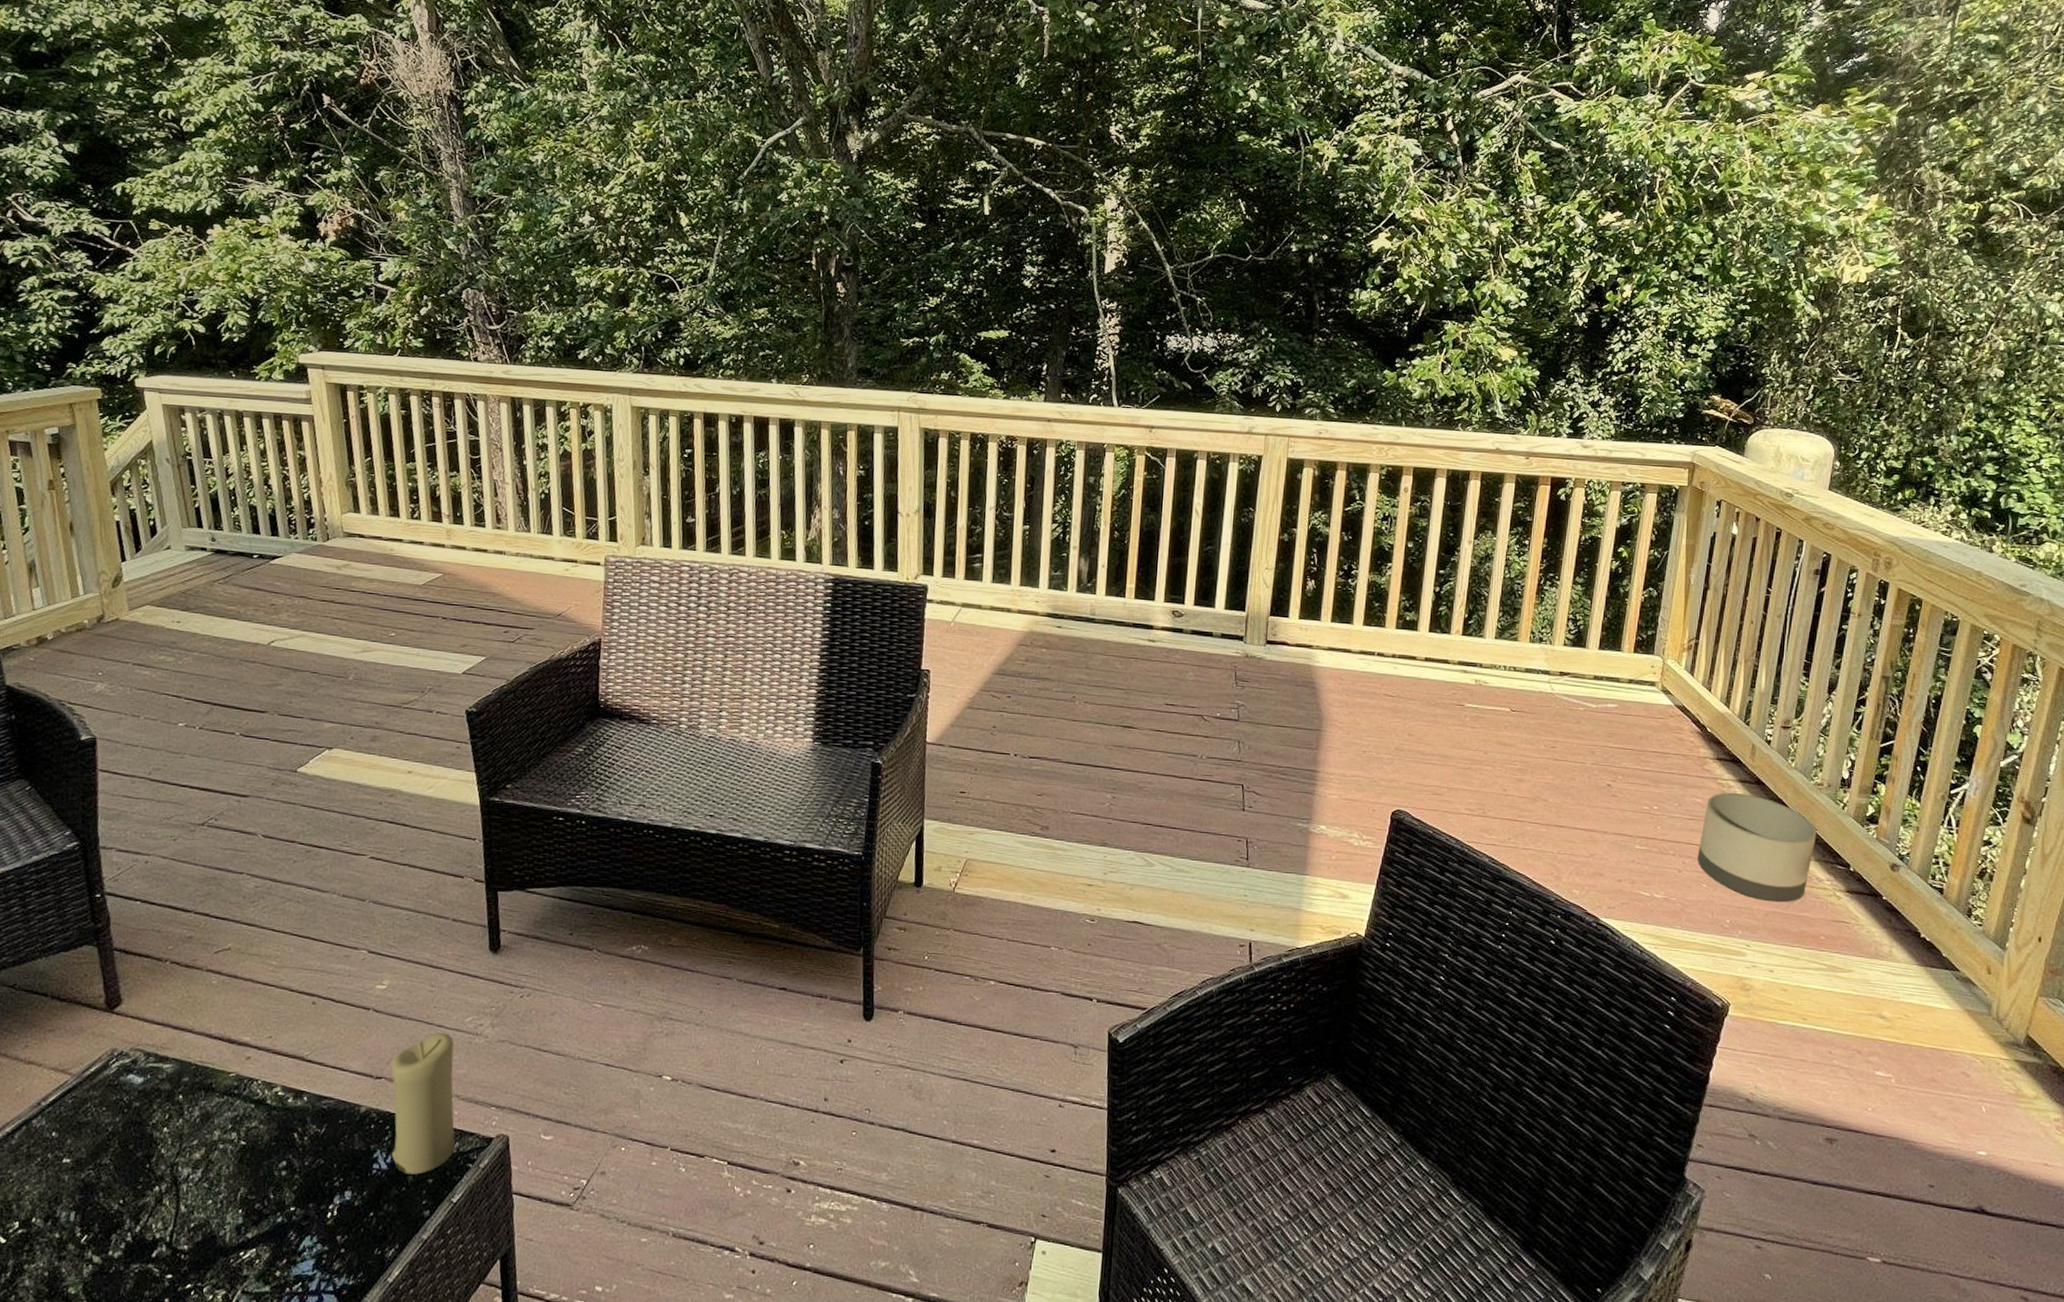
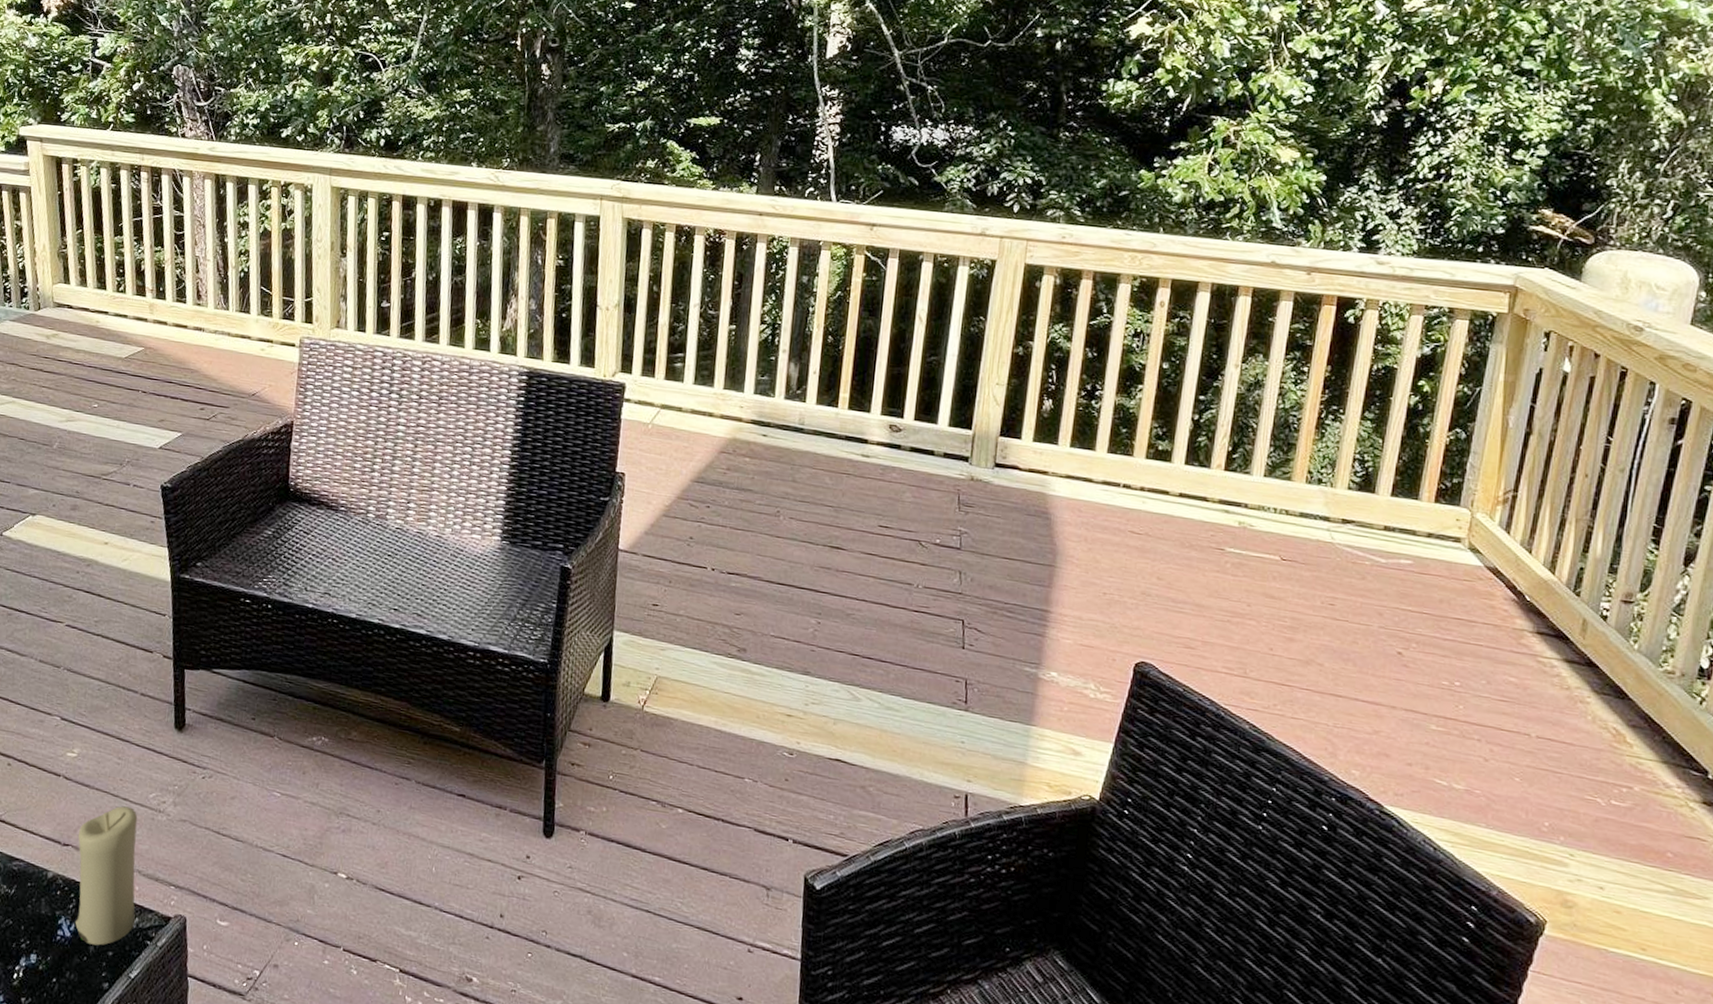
planter: present [1697,792,1817,903] -> none [1509,672,1666,809]

